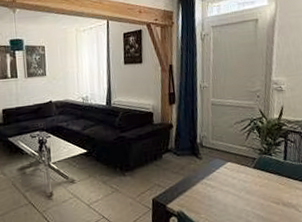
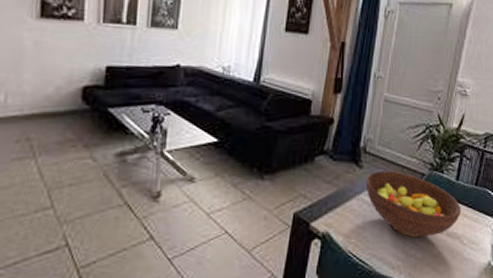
fruit bowl: none [206,158,293,210] -> present [365,171,462,237]

